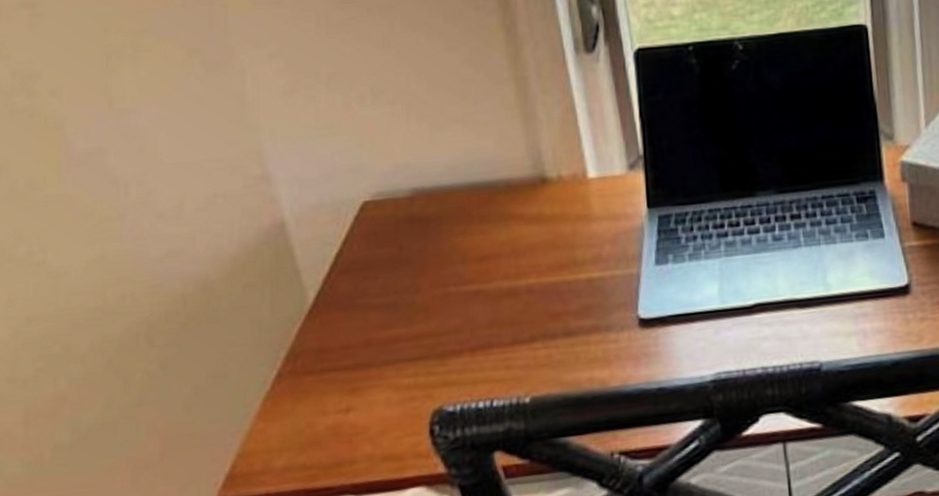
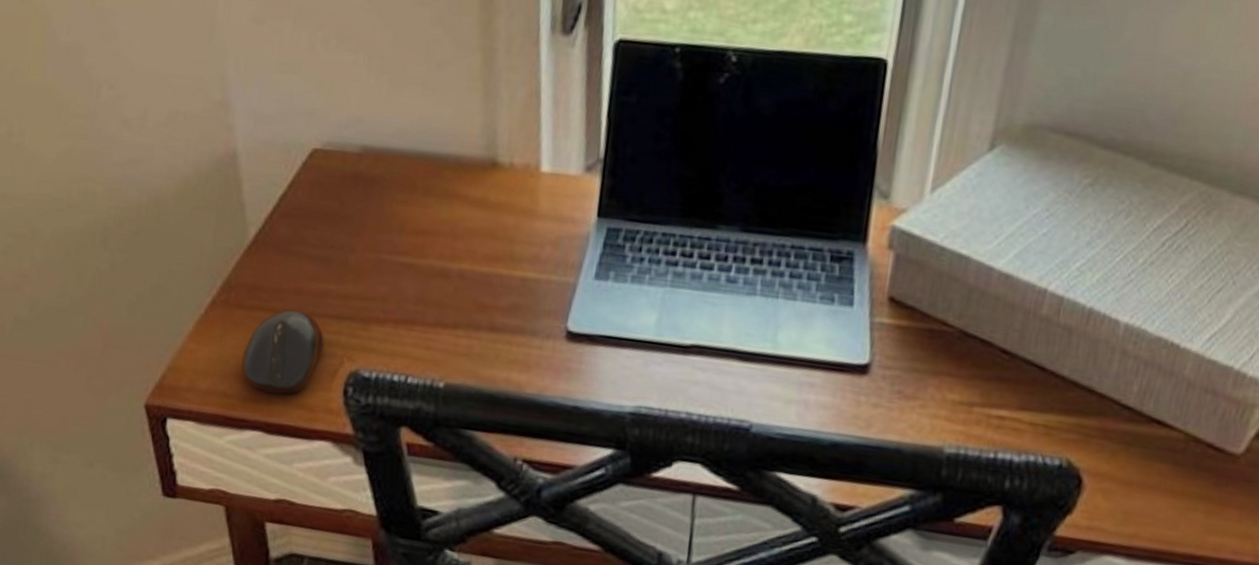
computer mouse: none [318,361,403,453] -> present [241,309,325,394]

